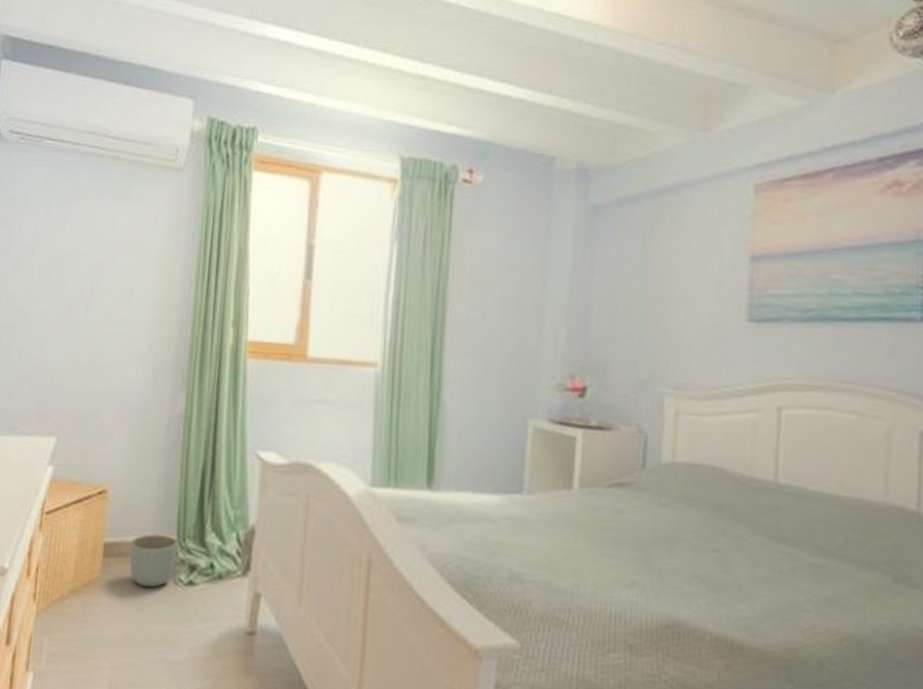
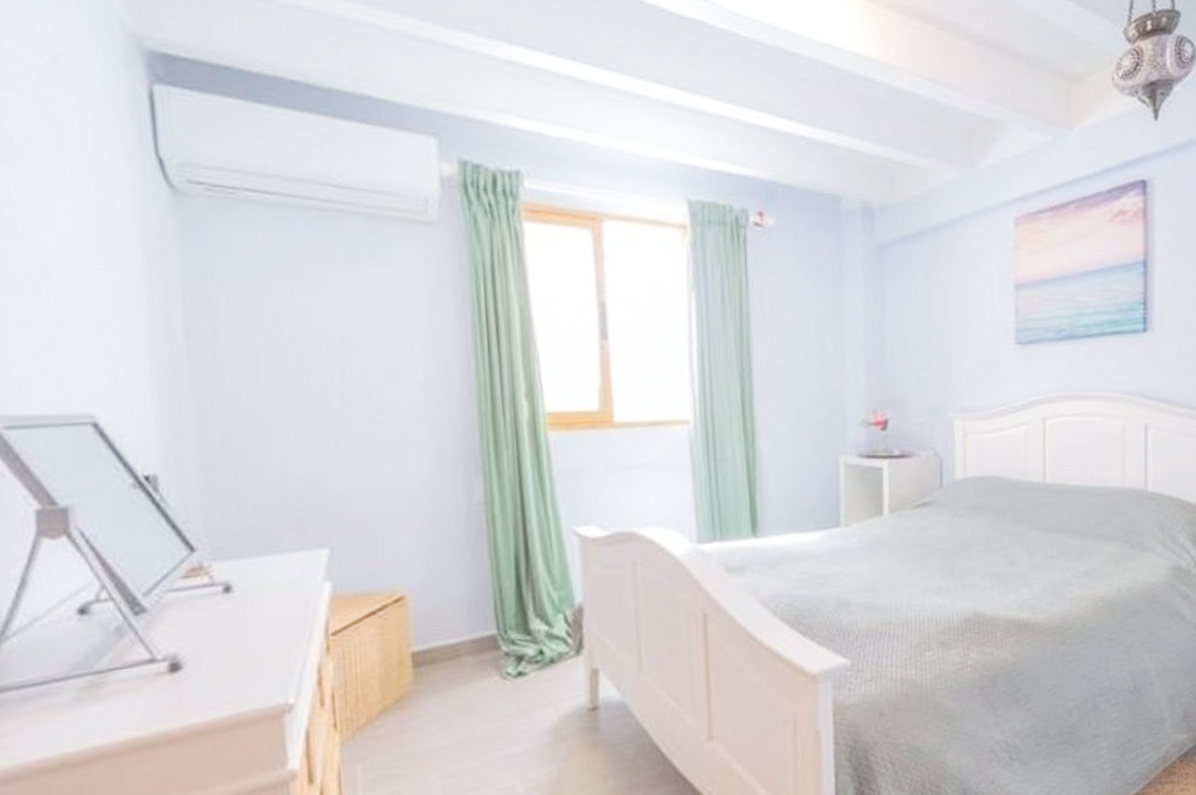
planter: present [129,534,177,588] -> none [444,631,500,690]

